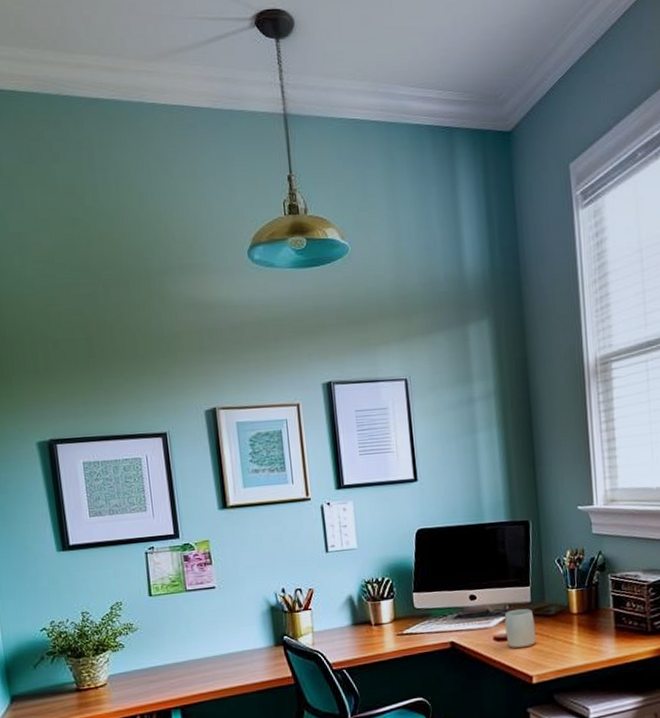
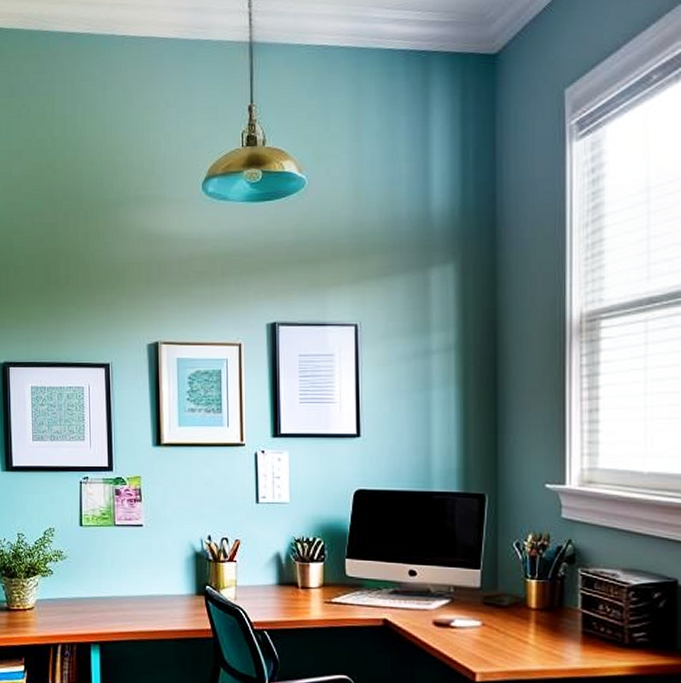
mug: present [504,608,537,649] -> none [447,593,484,639]

